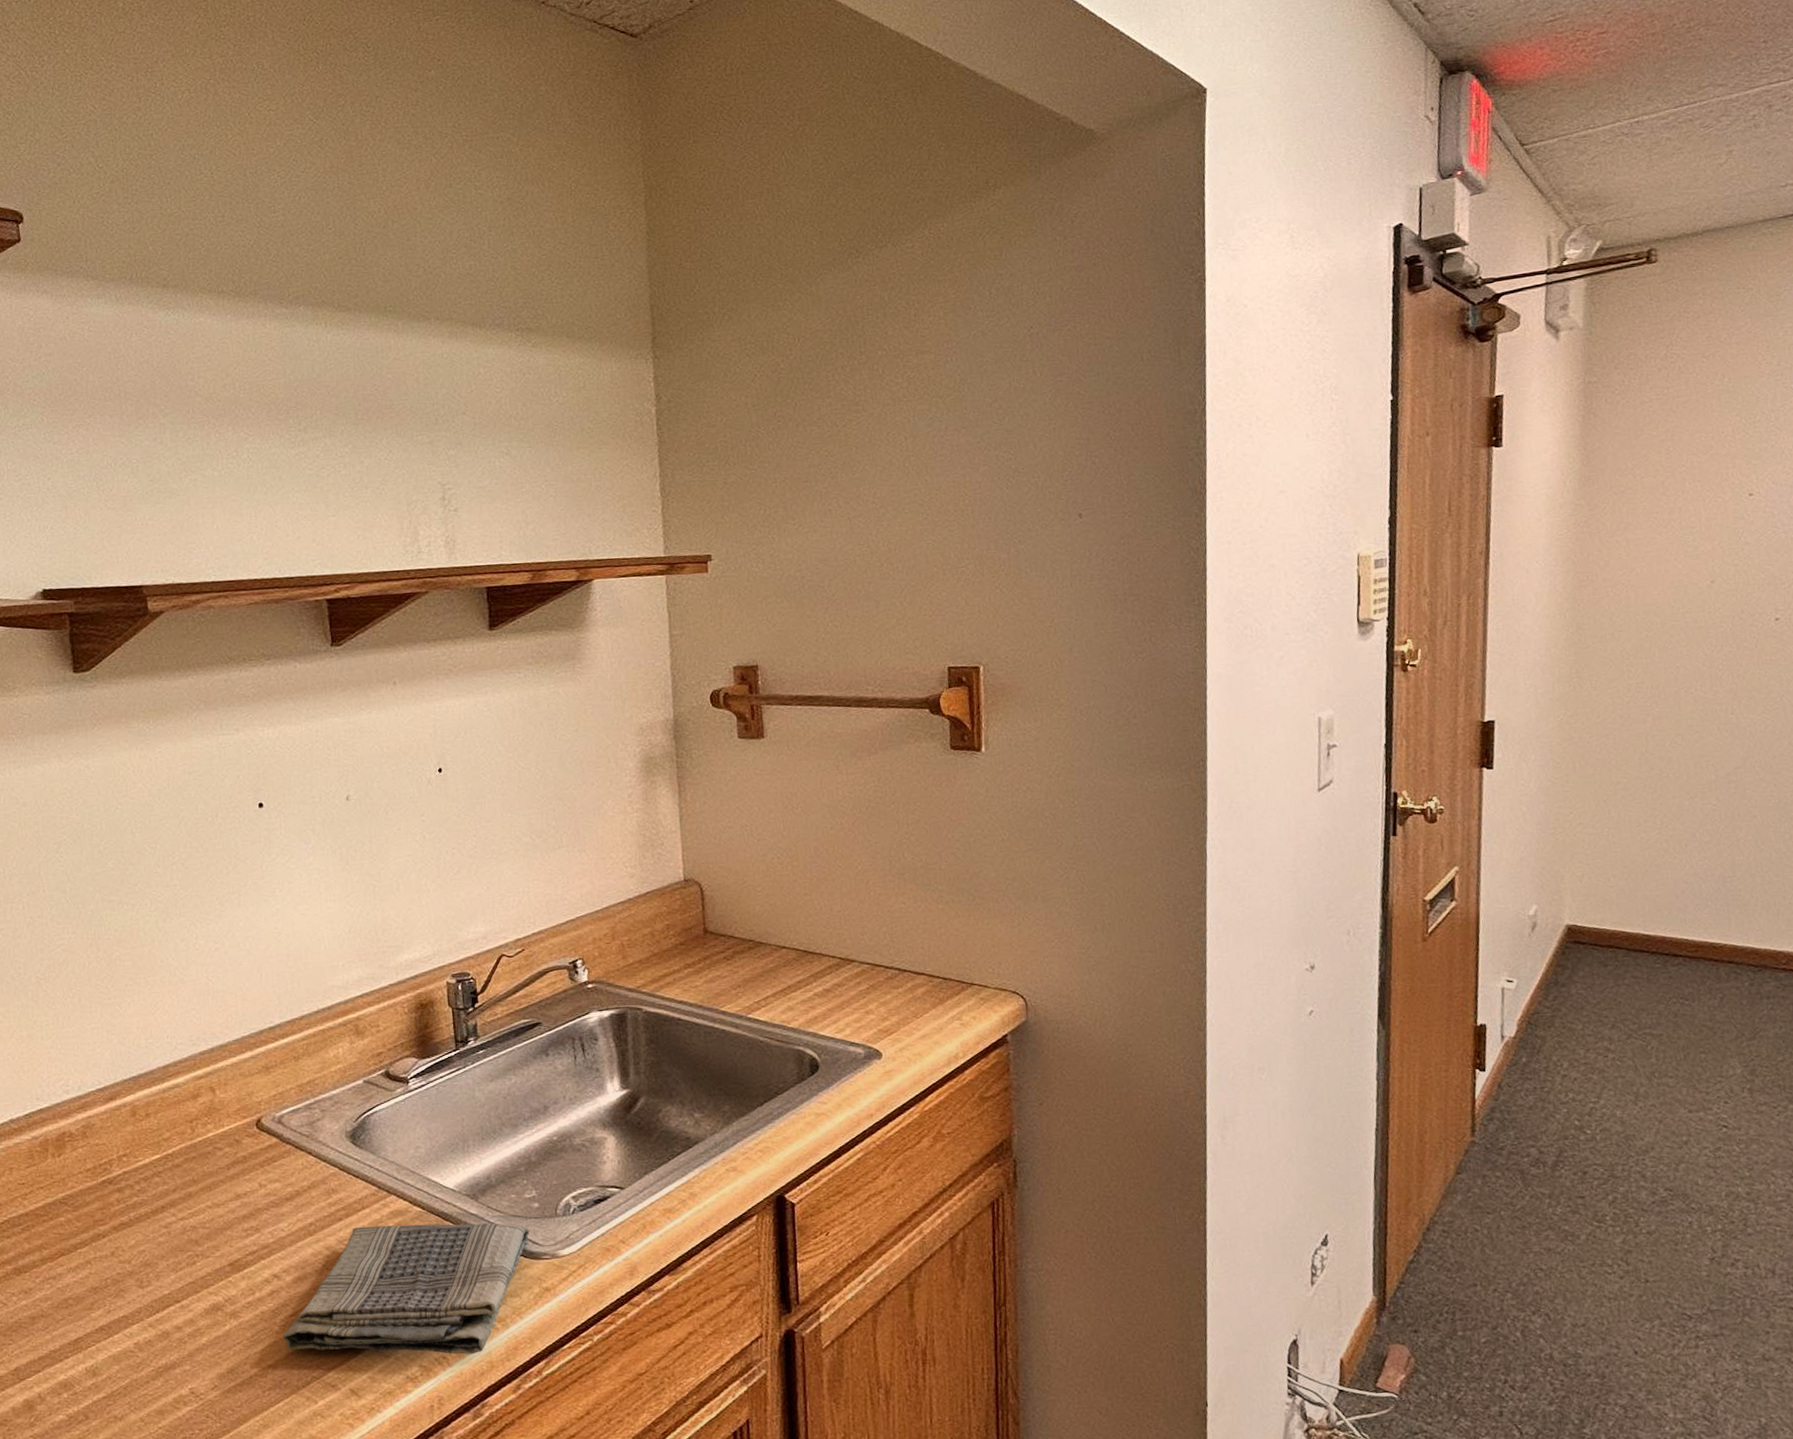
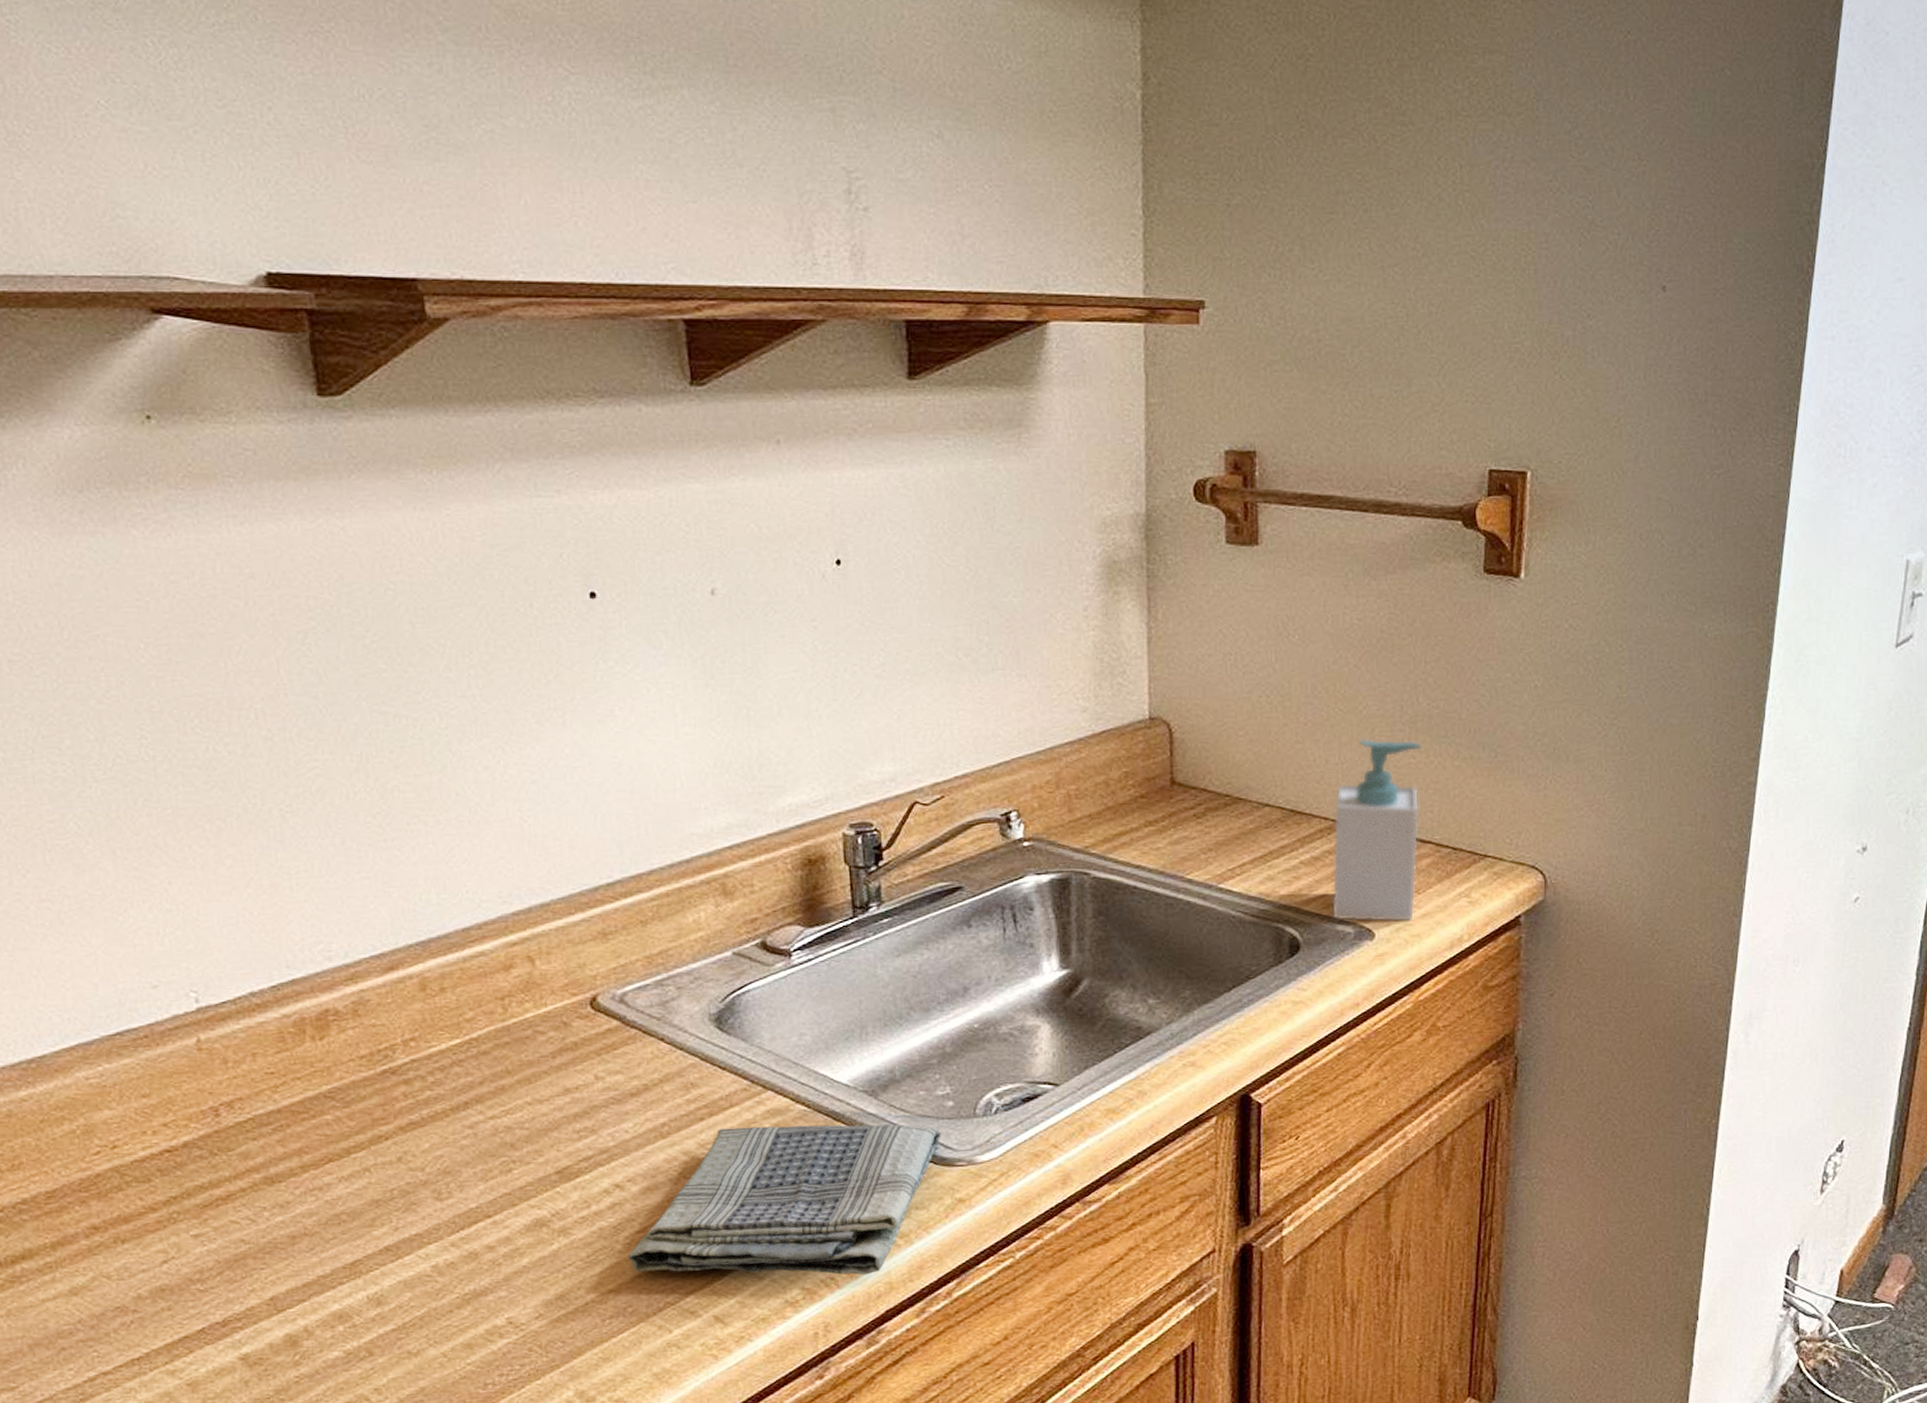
soap bottle: none [840,889,915,1043] -> present [1332,738,1421,922]

